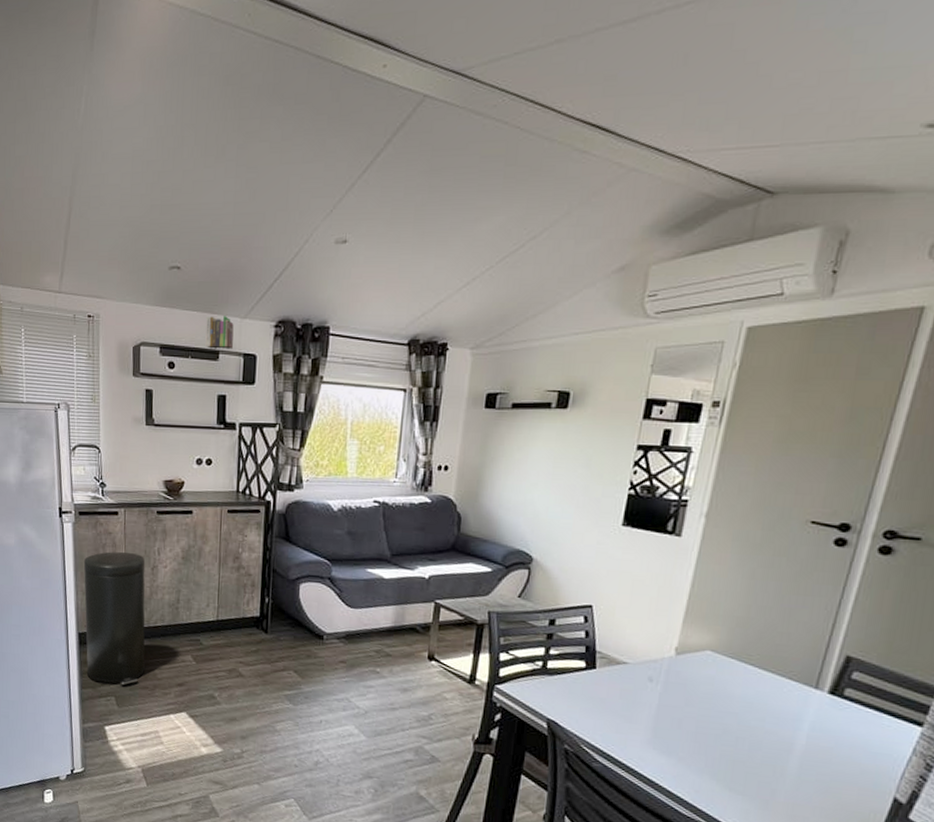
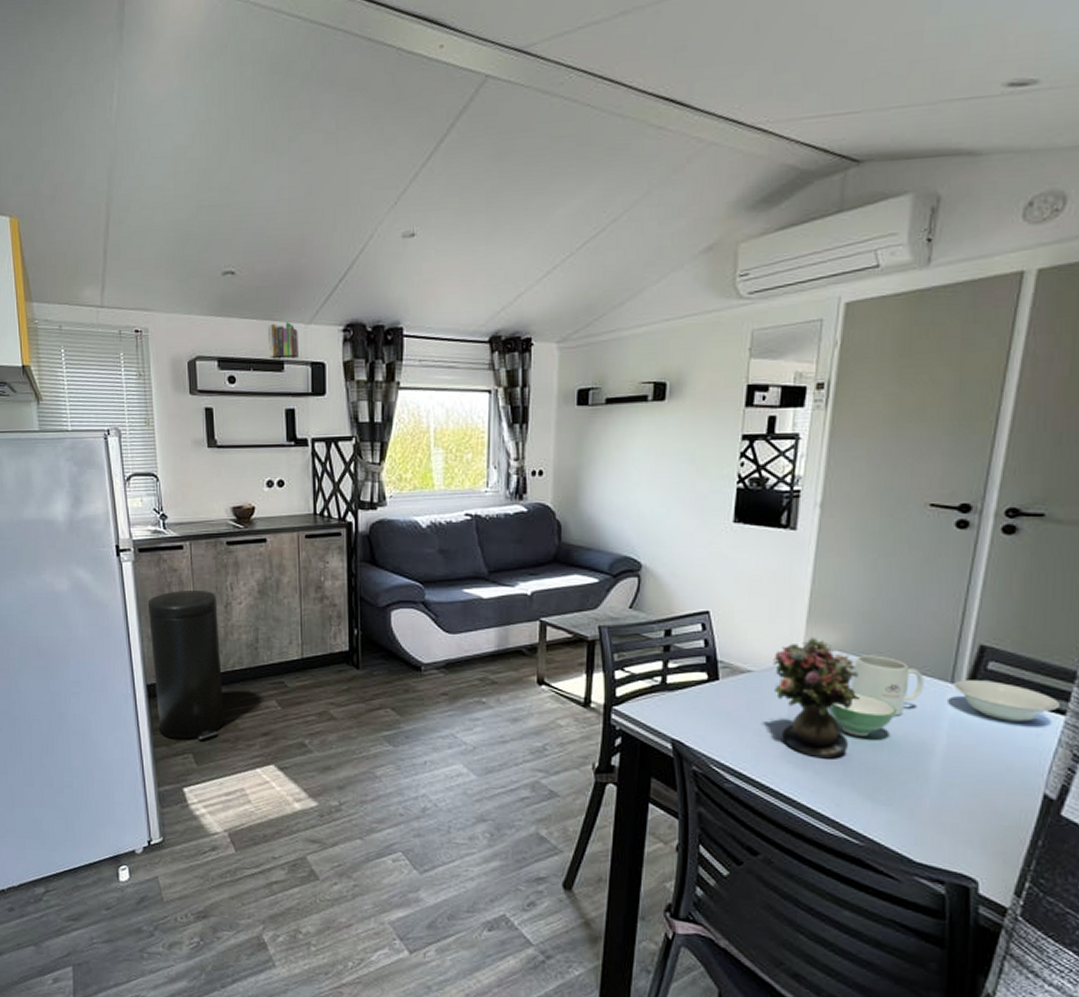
bouquet: none [647,637,728,748] -> present [773,638,860,758]
bowl: none [695,690,762,731] -> present [827,692,898,736]
mug: none [719,656,790,715] -> present [851,655,924,716]
bowl: none [816,686,919,730] -> present [952,680,1061,722]

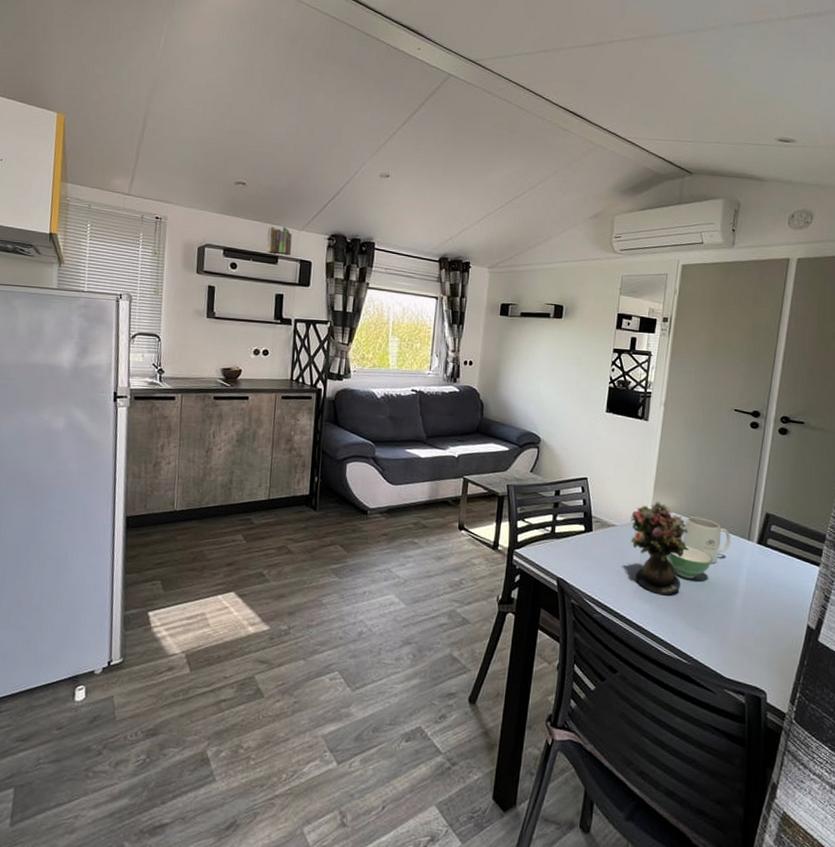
pedal bin: present [147,591,224,741] -> none [132,435,200,569]
bowl: present [952,680,1061,722] -> none [749,538,817,571]

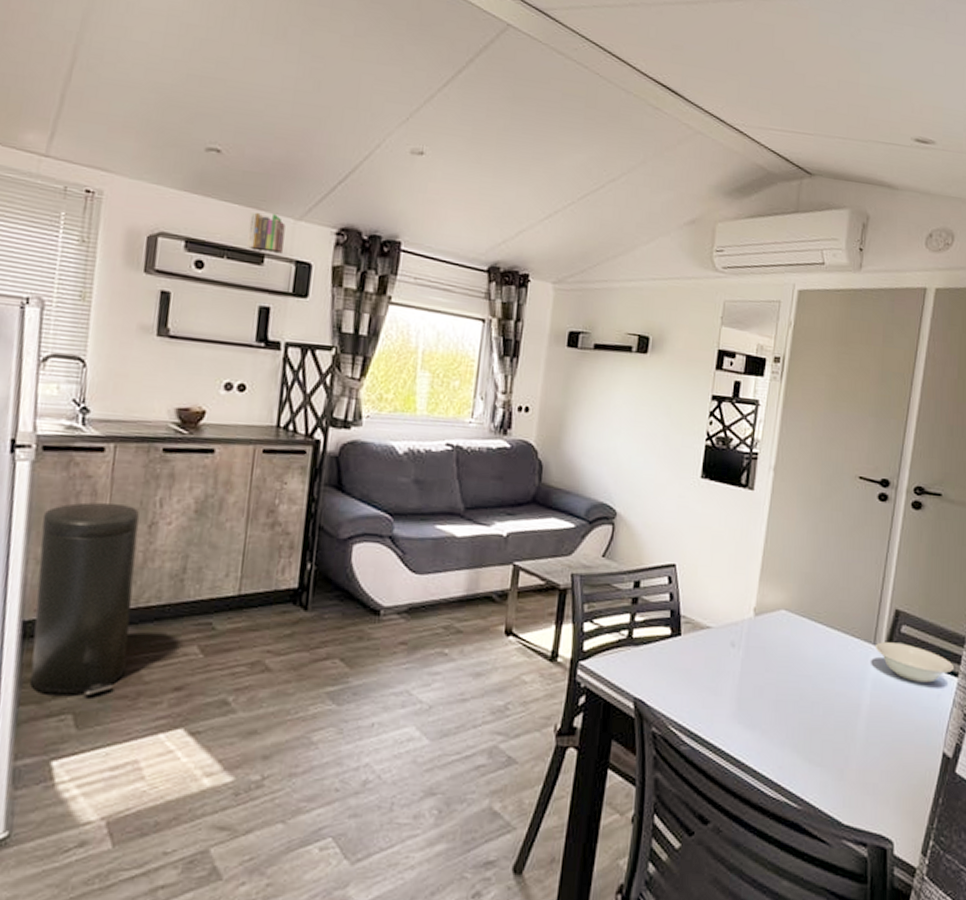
pedal bin: none [132,435,200,569] -> present [29,502,140,697]
bouquet: present [631,502,689,595] -> none [729,596,801,718]
bowl: present [667,544,714,579] -> none [774,651,832,696]
mug: present [683,516,731,564] -> none [794,615,853,676]
bowl: none [749,538,817,571] -> present [874,642,955,683]

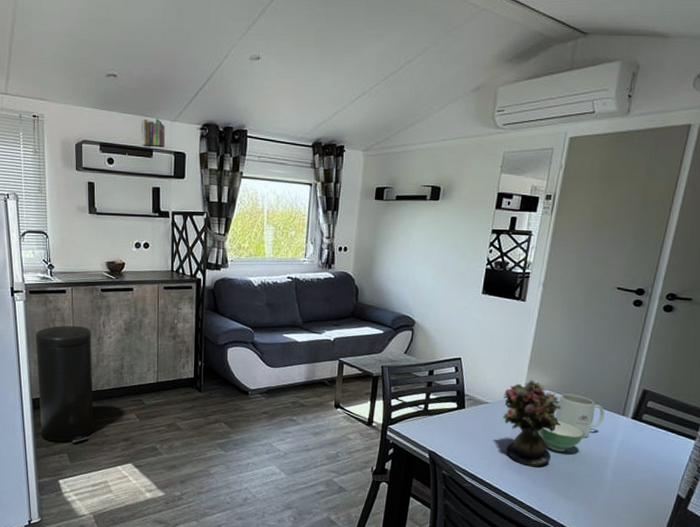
bouquet: none [729,596,801,718] -> present [503,380,561,466]
bowl: none [774,651,832,696] -> present [538,420,586,452]
mug: none [794,615,853,676] -> present [555,394,605,438]
bowl: present [874,642,955,683] -> none [623,413,693,444]

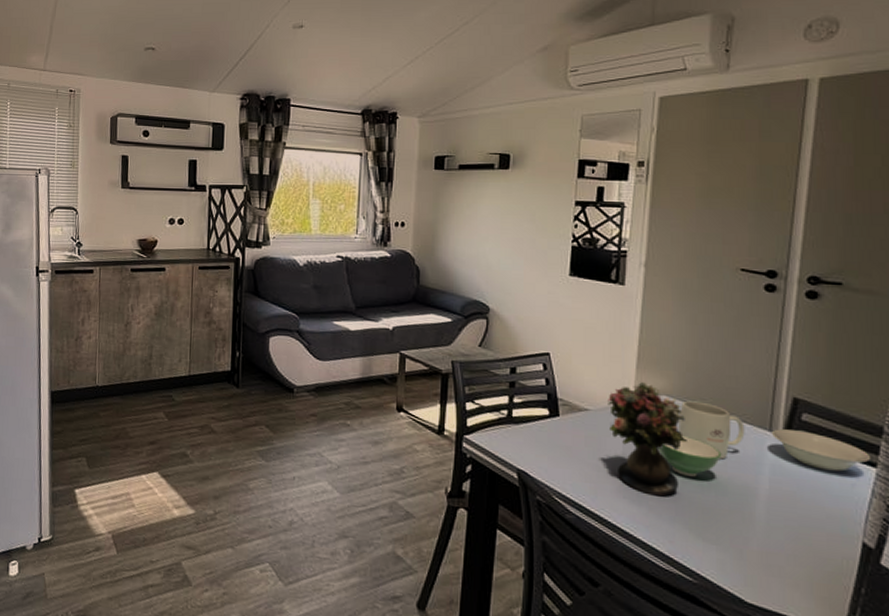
pedal bin: present [35,326,94,444] -> none [58,309,119,445]
books: present [140,118,165,148] -> none [177,90,203,119]
bowl: none [623,413,693,444] -> present [771,429,872,472]

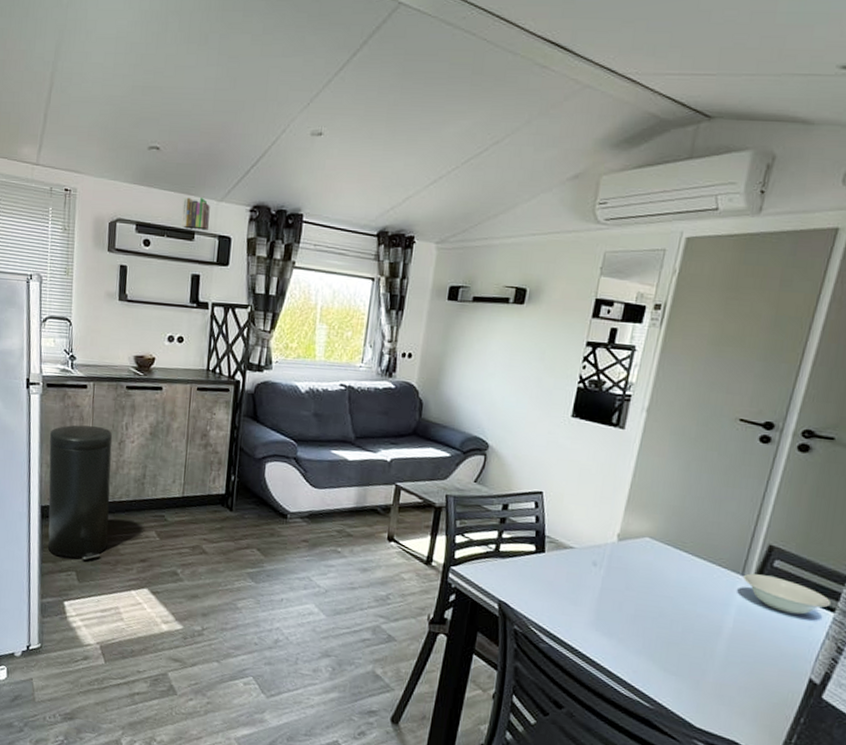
pedal bin: none [58,309,119,445] -> present [47,425,113,560]
books: none [177,90,203,119] -> present [181,197,210,230]
bouquet: present [608,382,687,496] -> none [591,524,665,630]
bowl: present [658,435,722,477] -> none [634,575,694,614]
mug: present [678,400,745,460] -> none [656,543,720,599]

